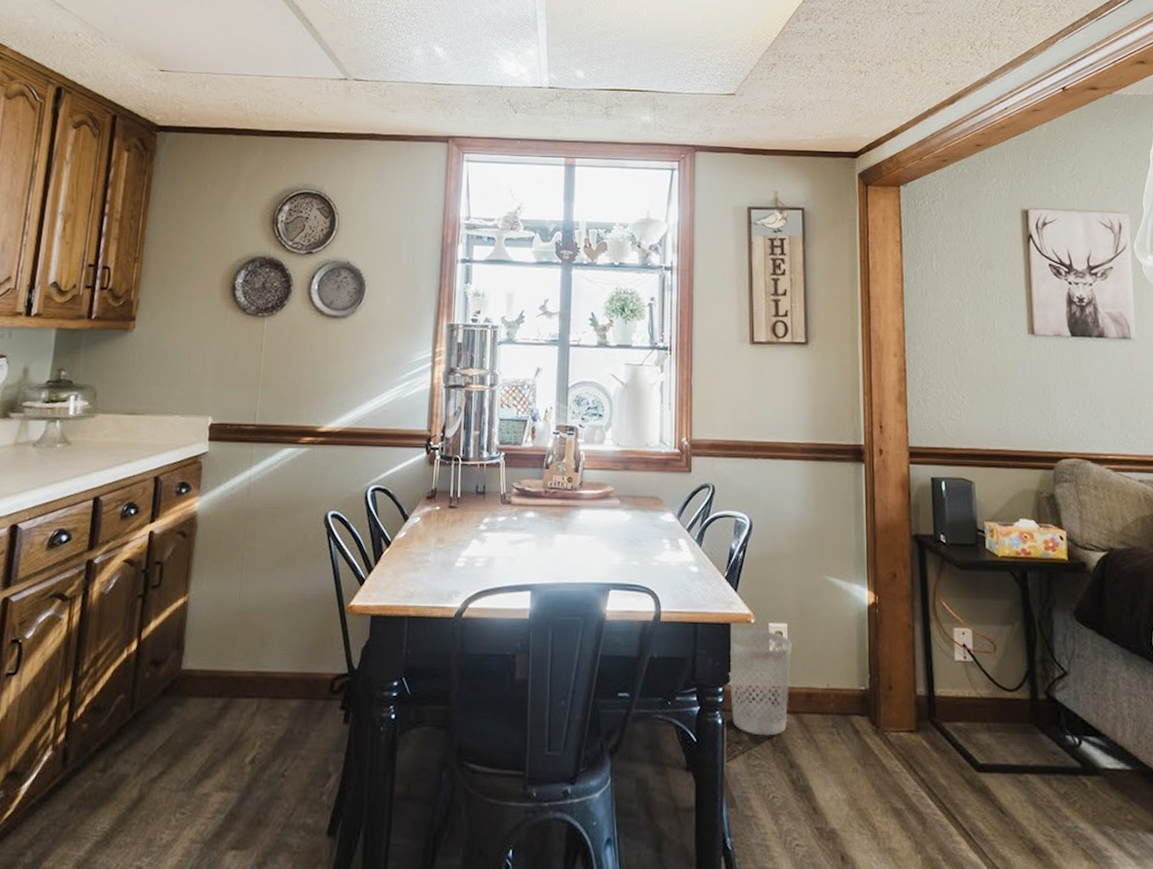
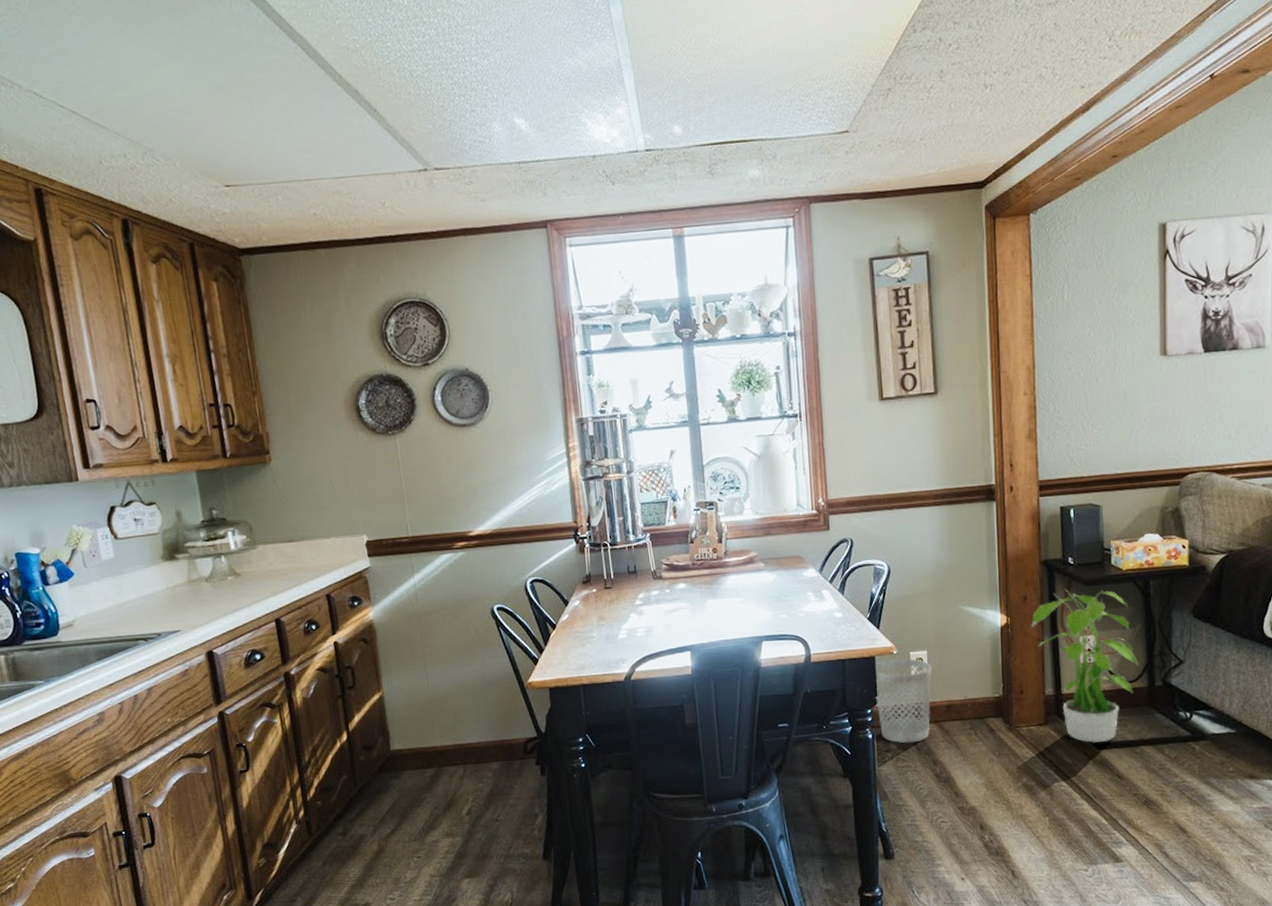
potted plant: none [901,569,1019,764] -> present [1031,588,1139,744]

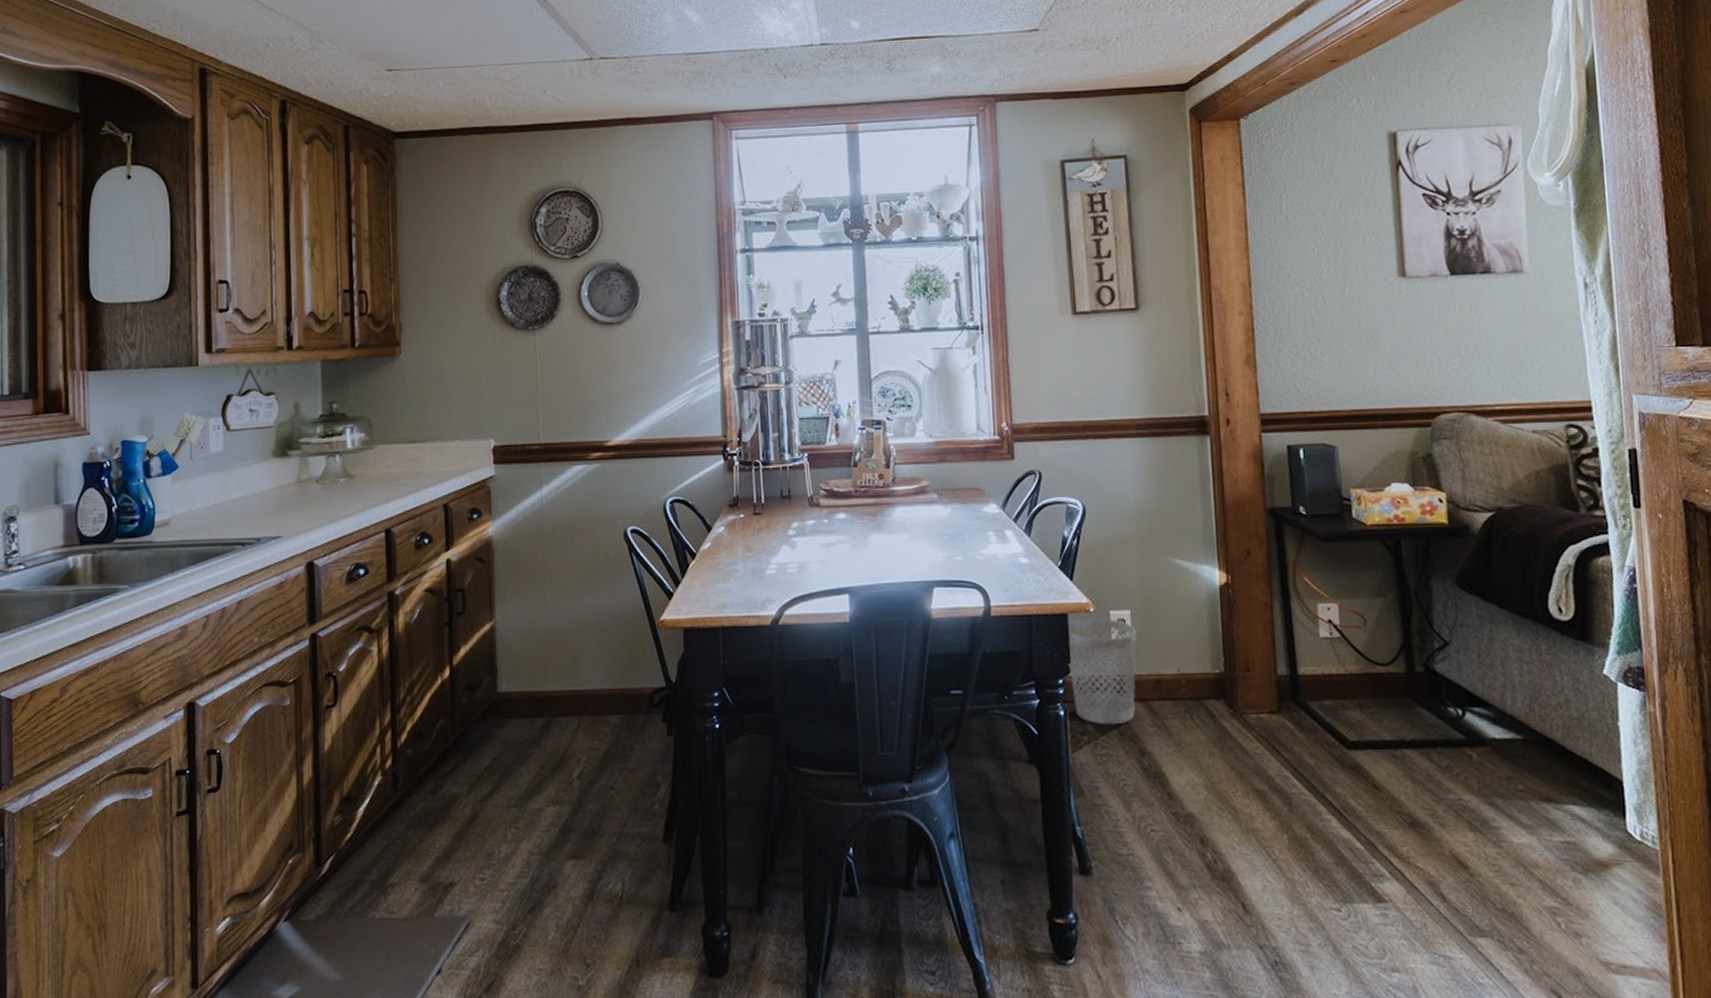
potted plant: present [1031,588,1139,744] -> none [1257,544,1393,741]

